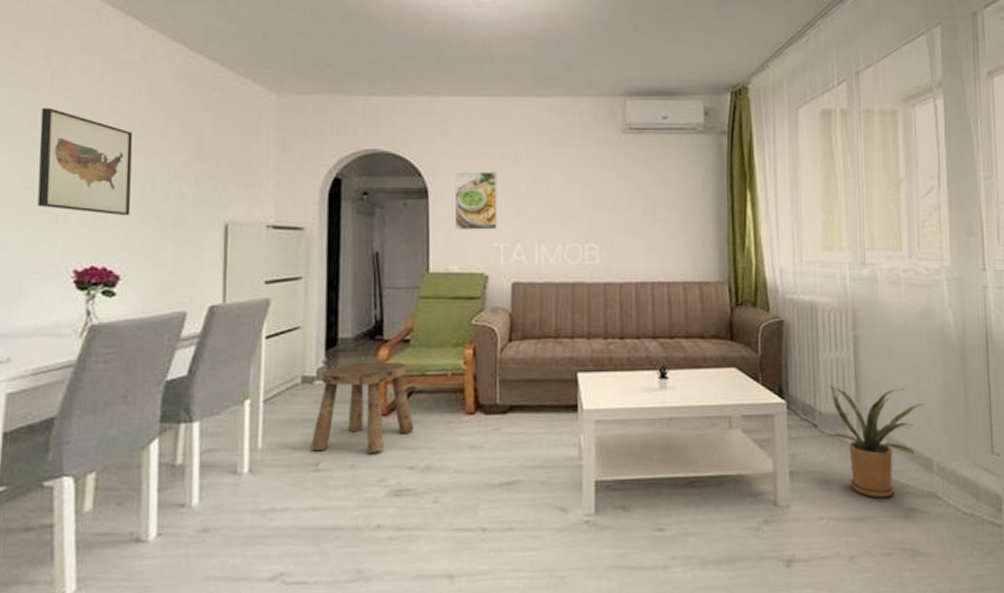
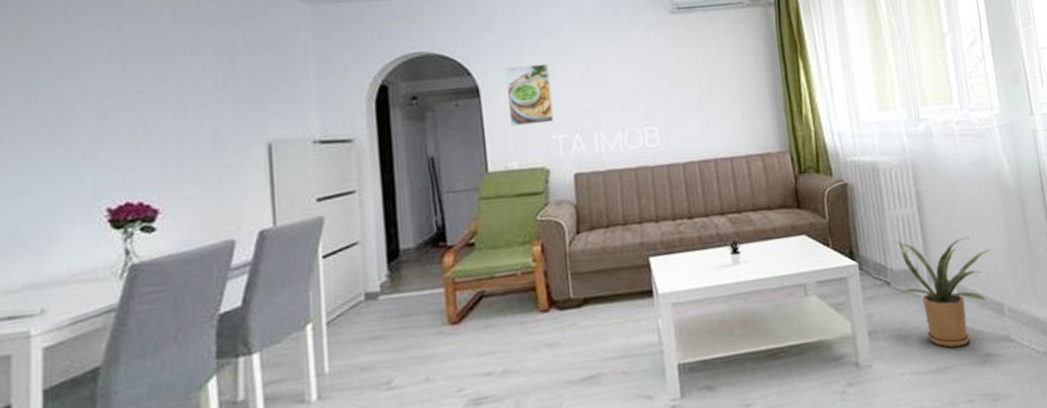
wall art: present [37,107,133,216] -> none [56,40,164,147]
stool: present [311,361,414,453] -> none [381,267,488,369]

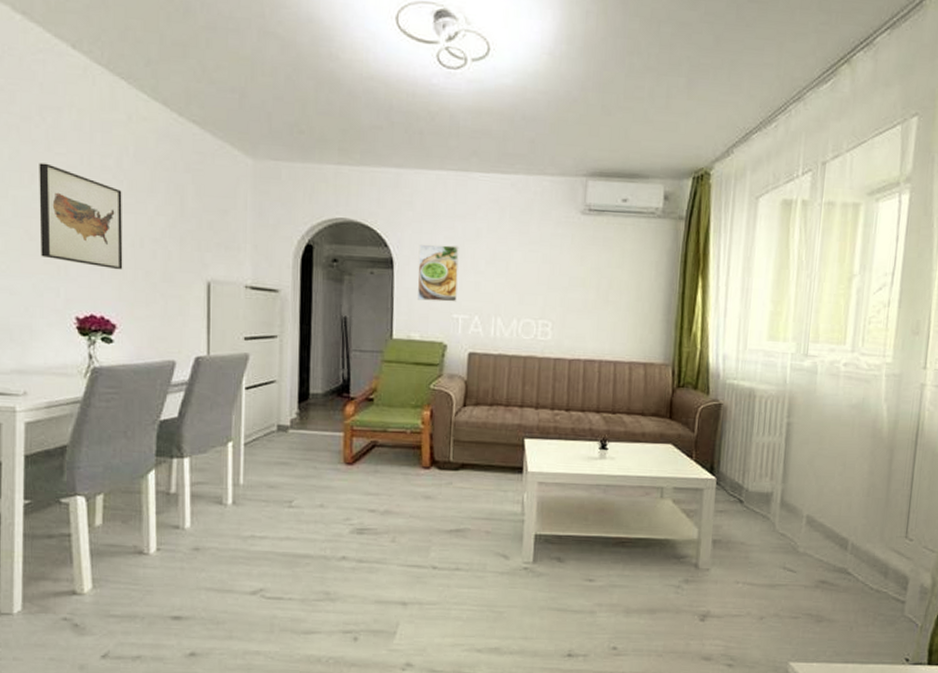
wall art: none [56,40,164,147] -> present [39,163,123,270]
house plant: present [894,236,991,348] -> none [750,465,848,570]

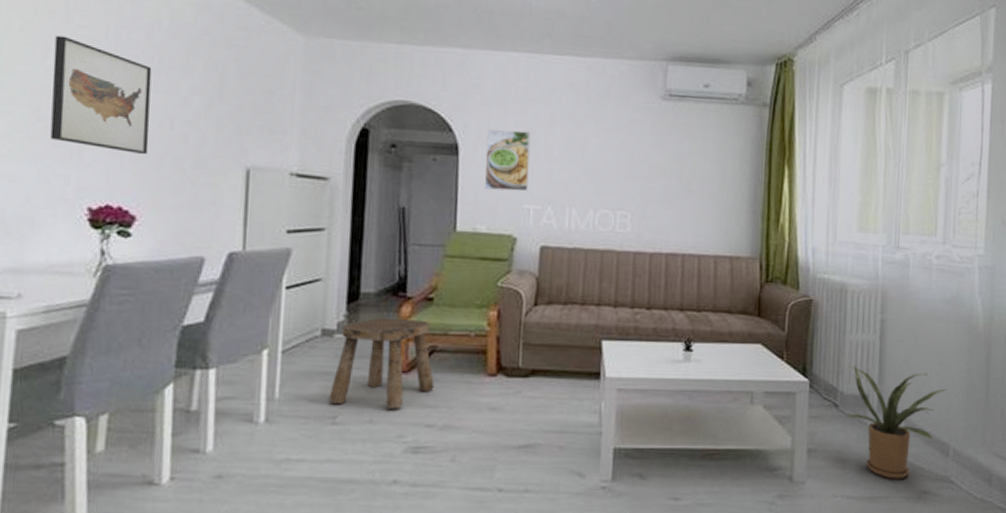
stool: none [285,415,376,496] -> present [328,317,435,409]
house plant: none [750,465,848,570] -> present [845,365,947,479]

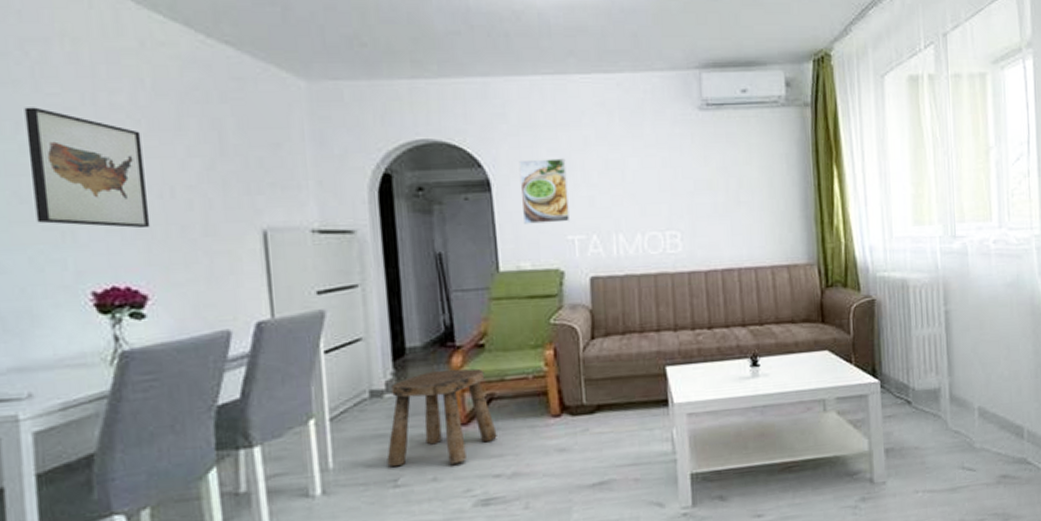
house plant: present [845,365,947,479] -> none [918,359,1016,468]

